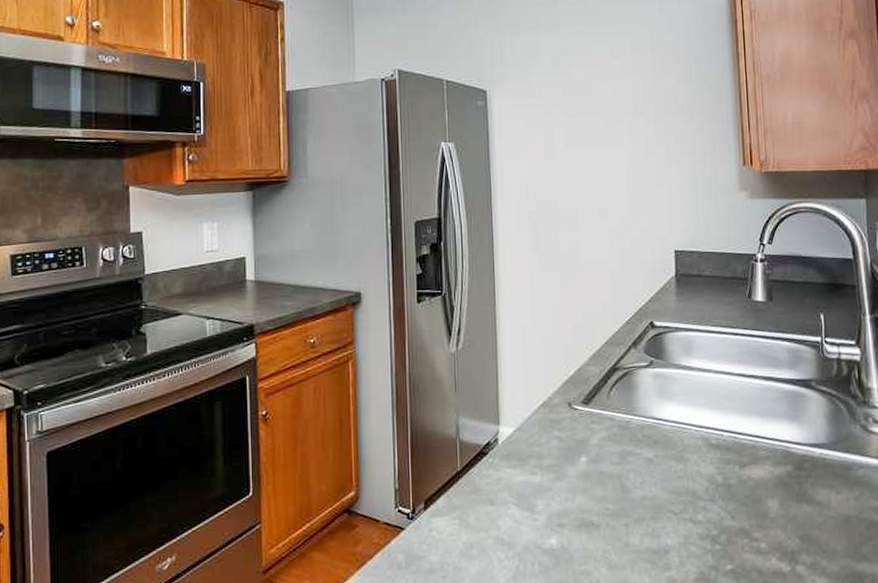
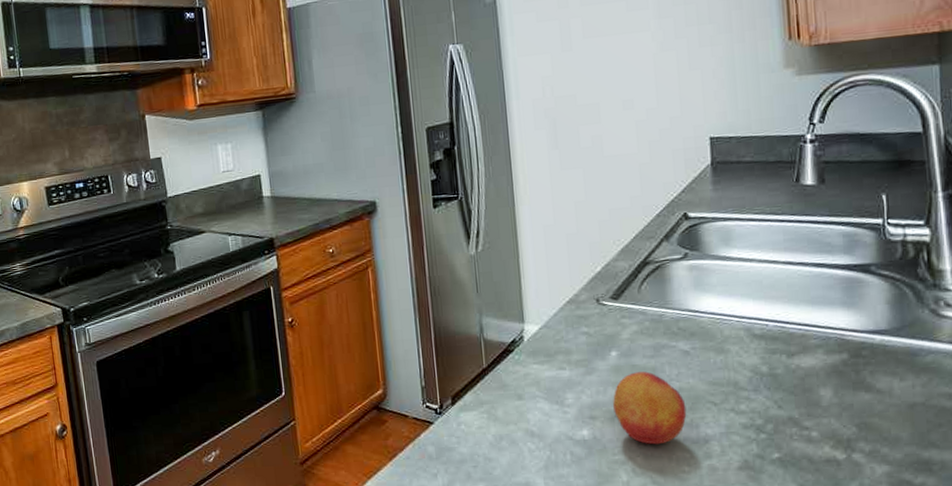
fruit: none [581,479,649,555] -> present [613,371,687,445]

